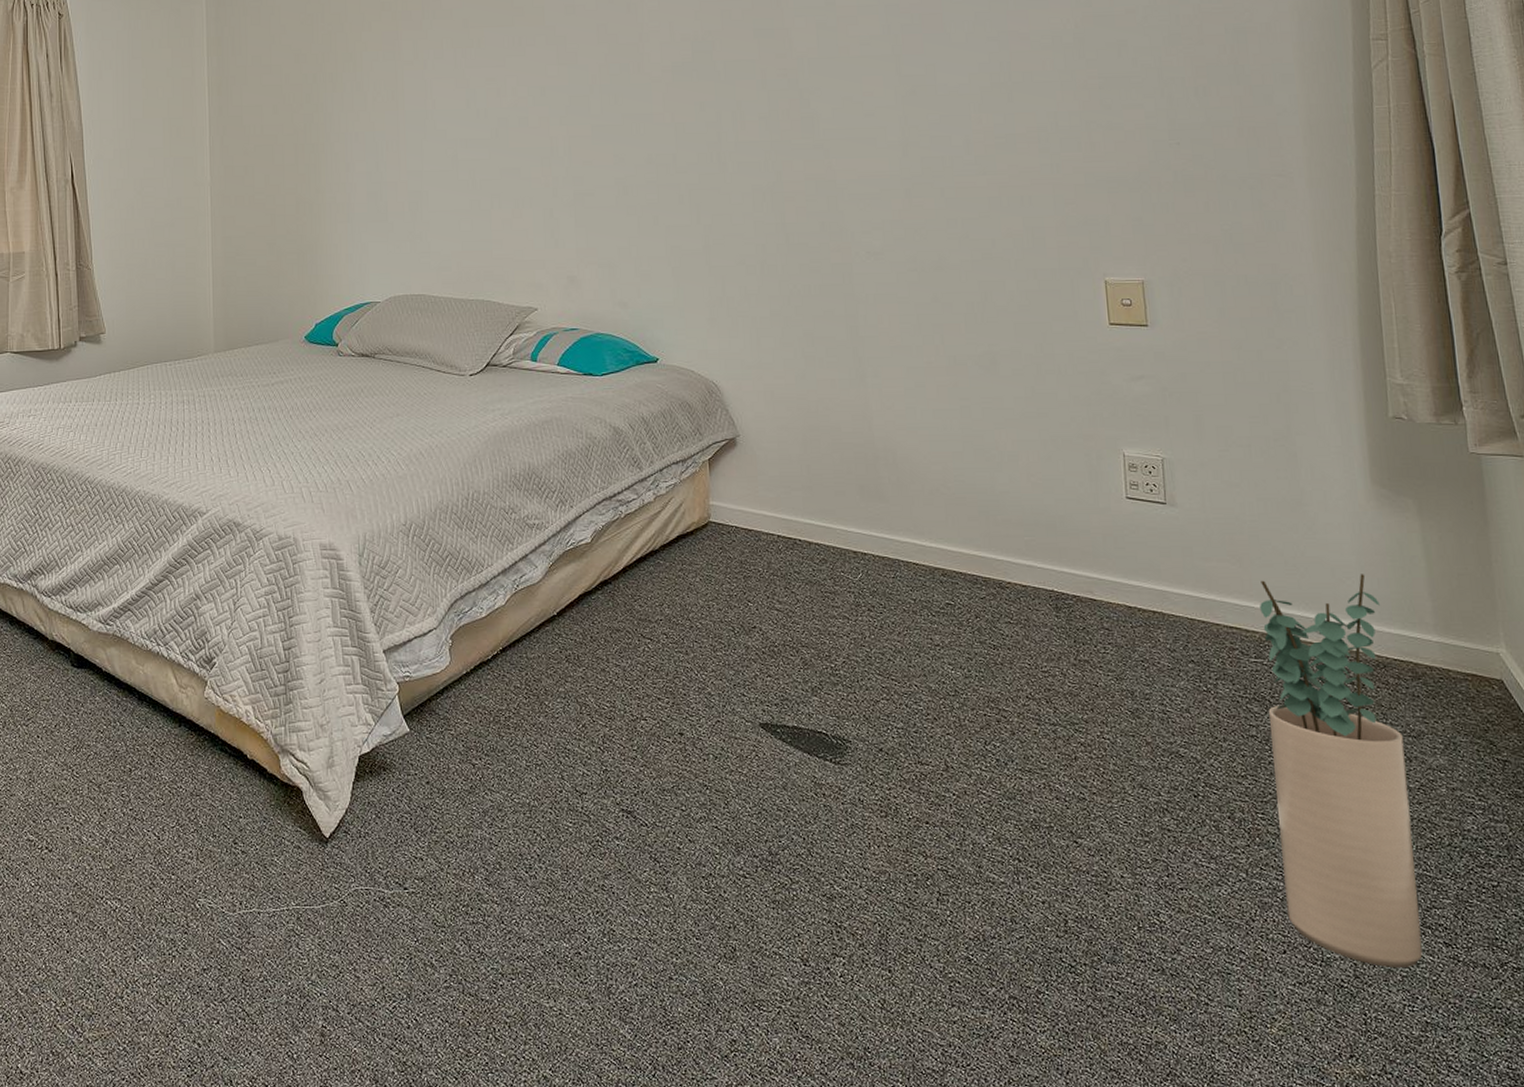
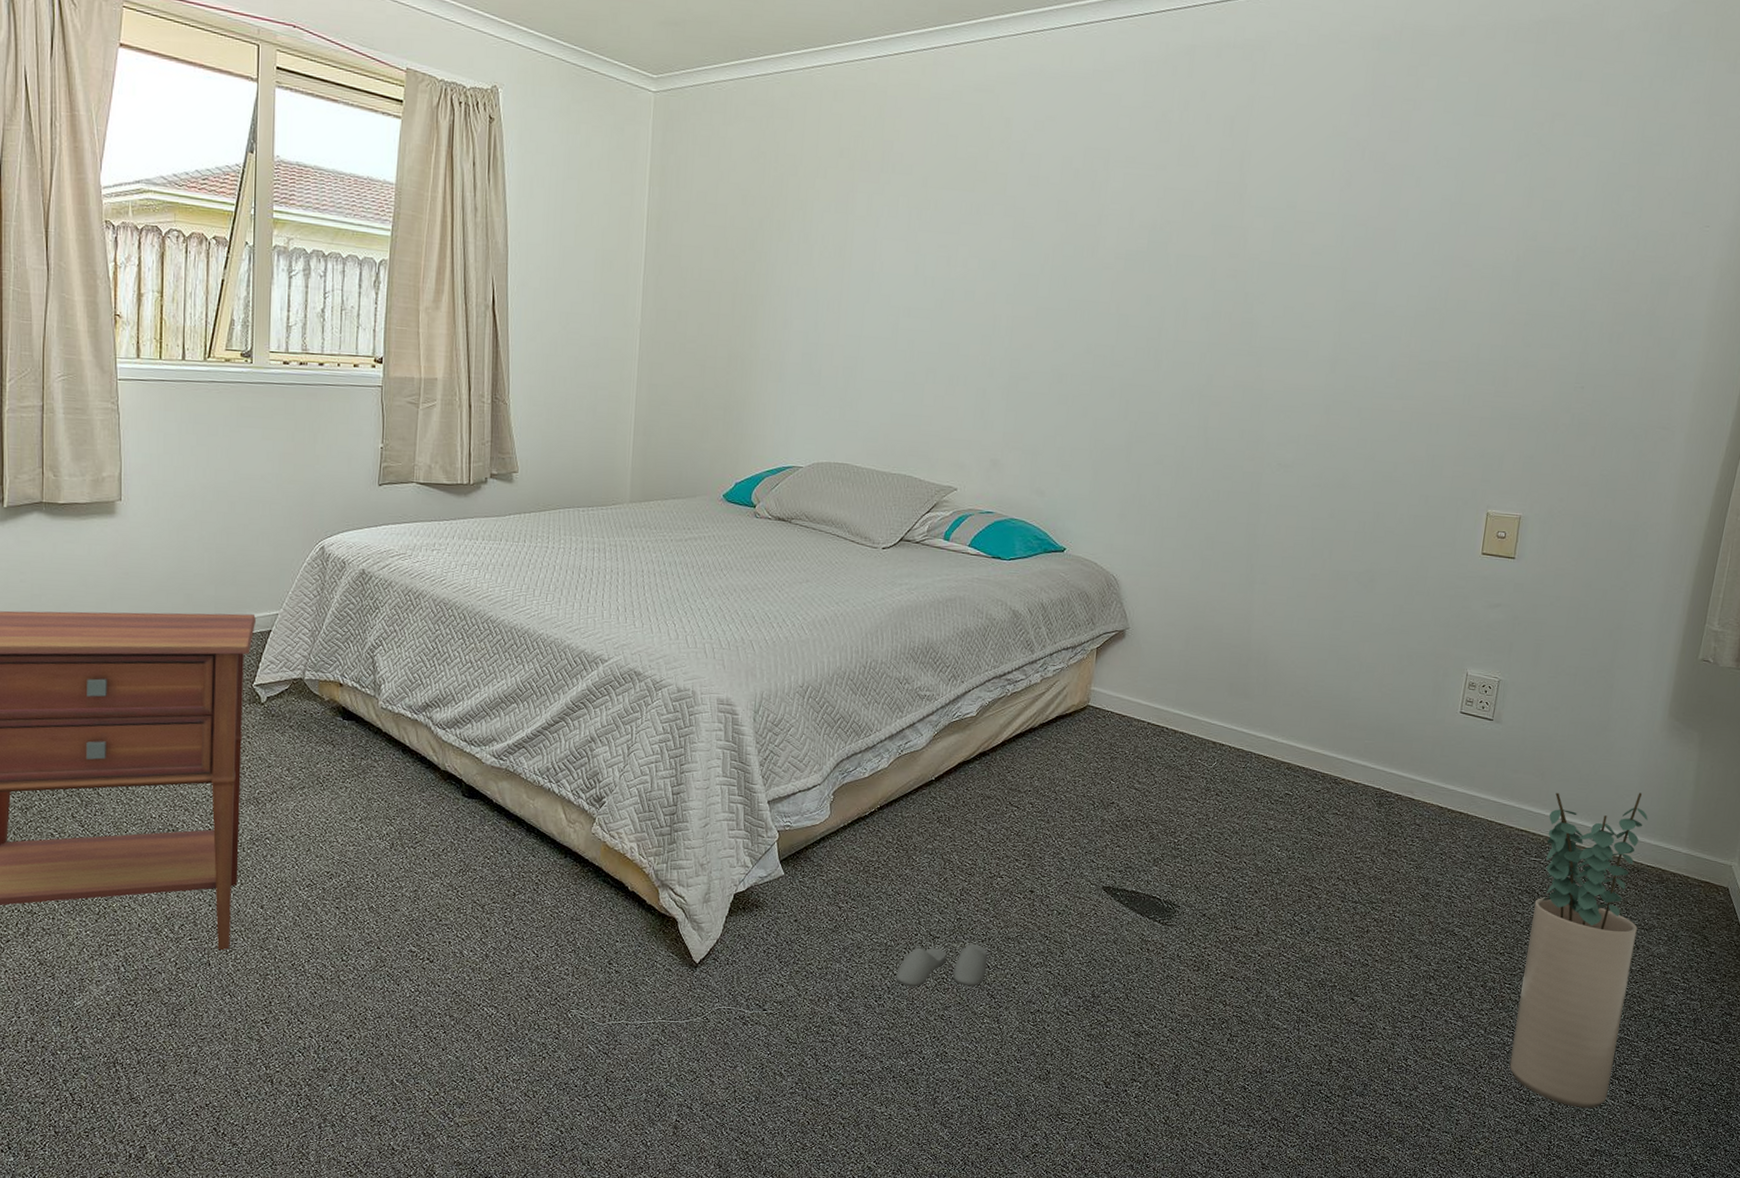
slippers: none [545,799,645,853] -> present [896,944,988,987]

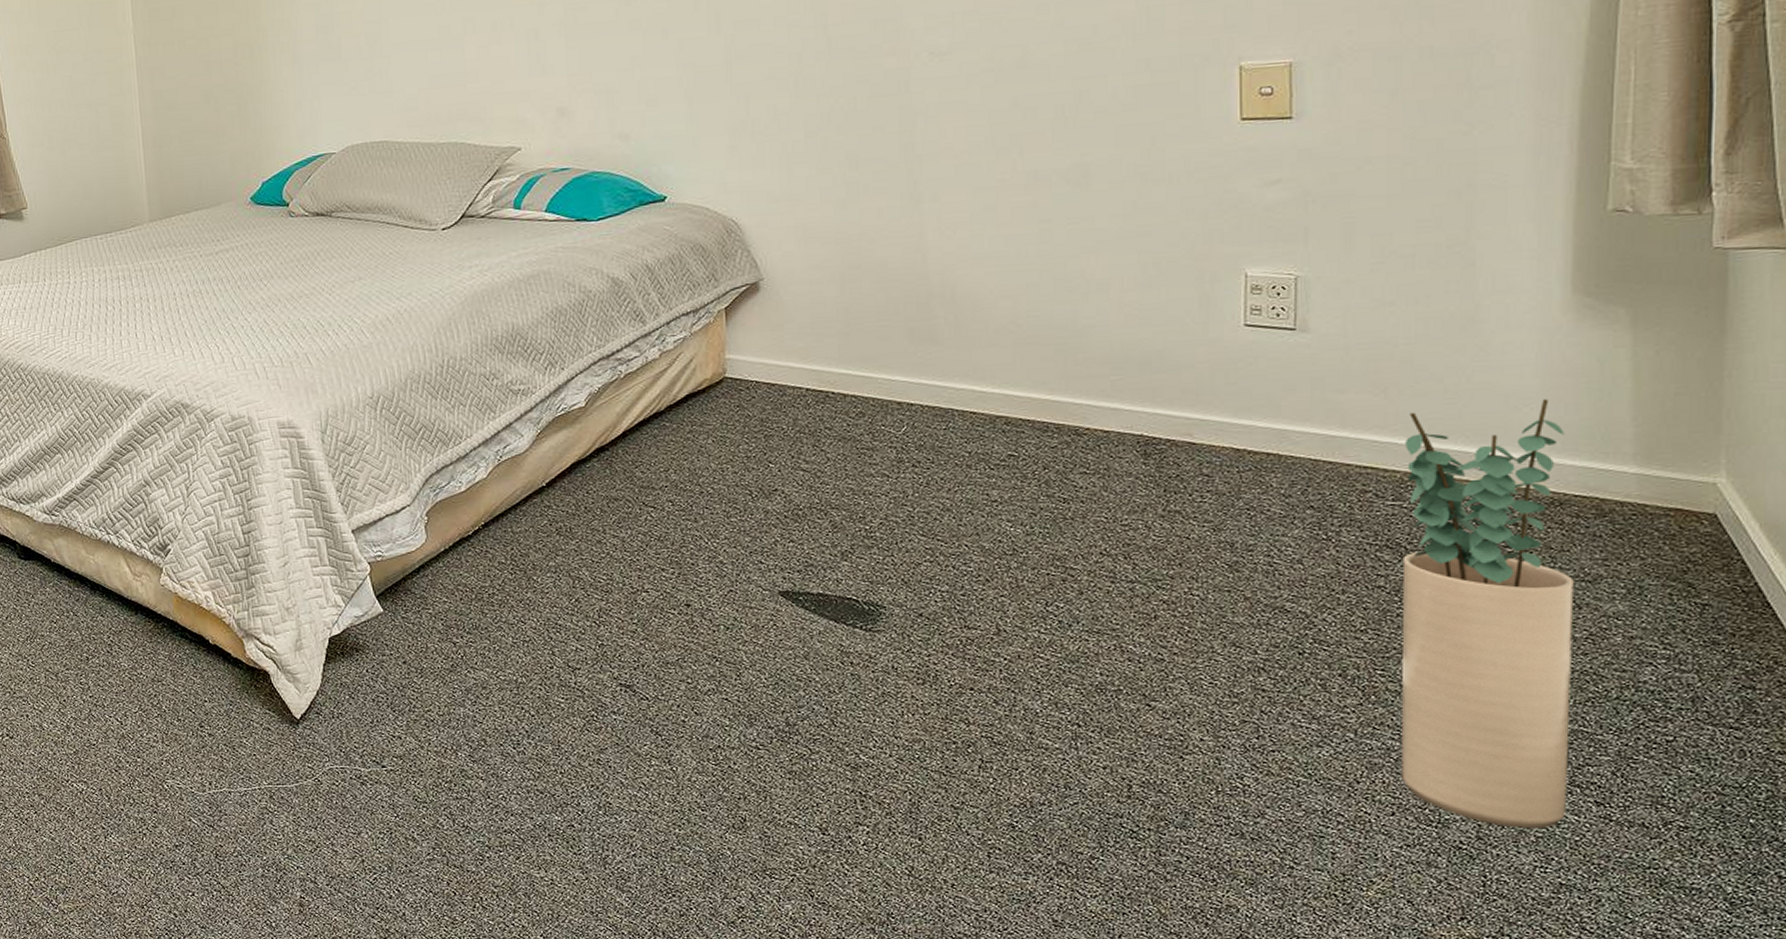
slippers: present [896,944,988,987] -> none [534,673,646,729]

